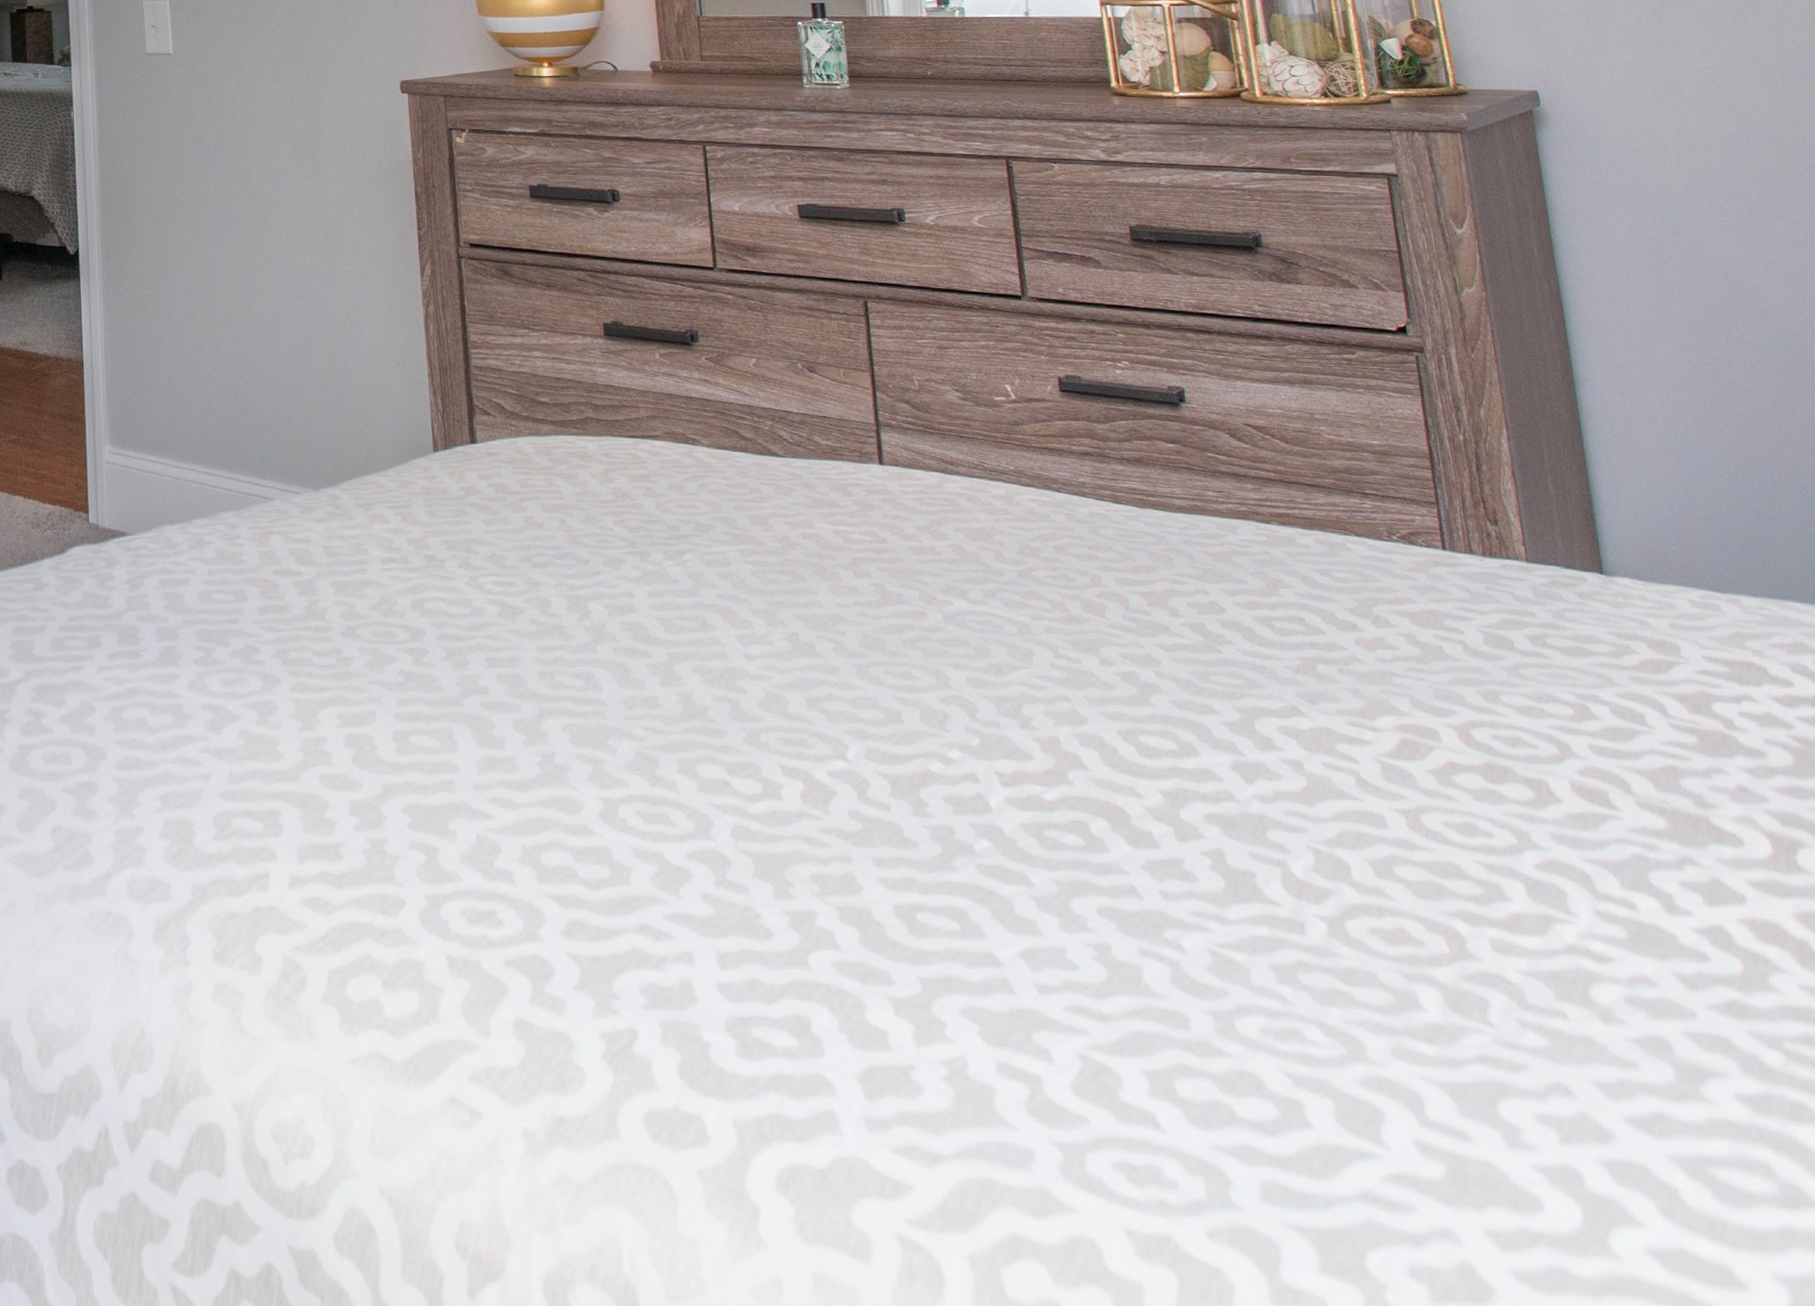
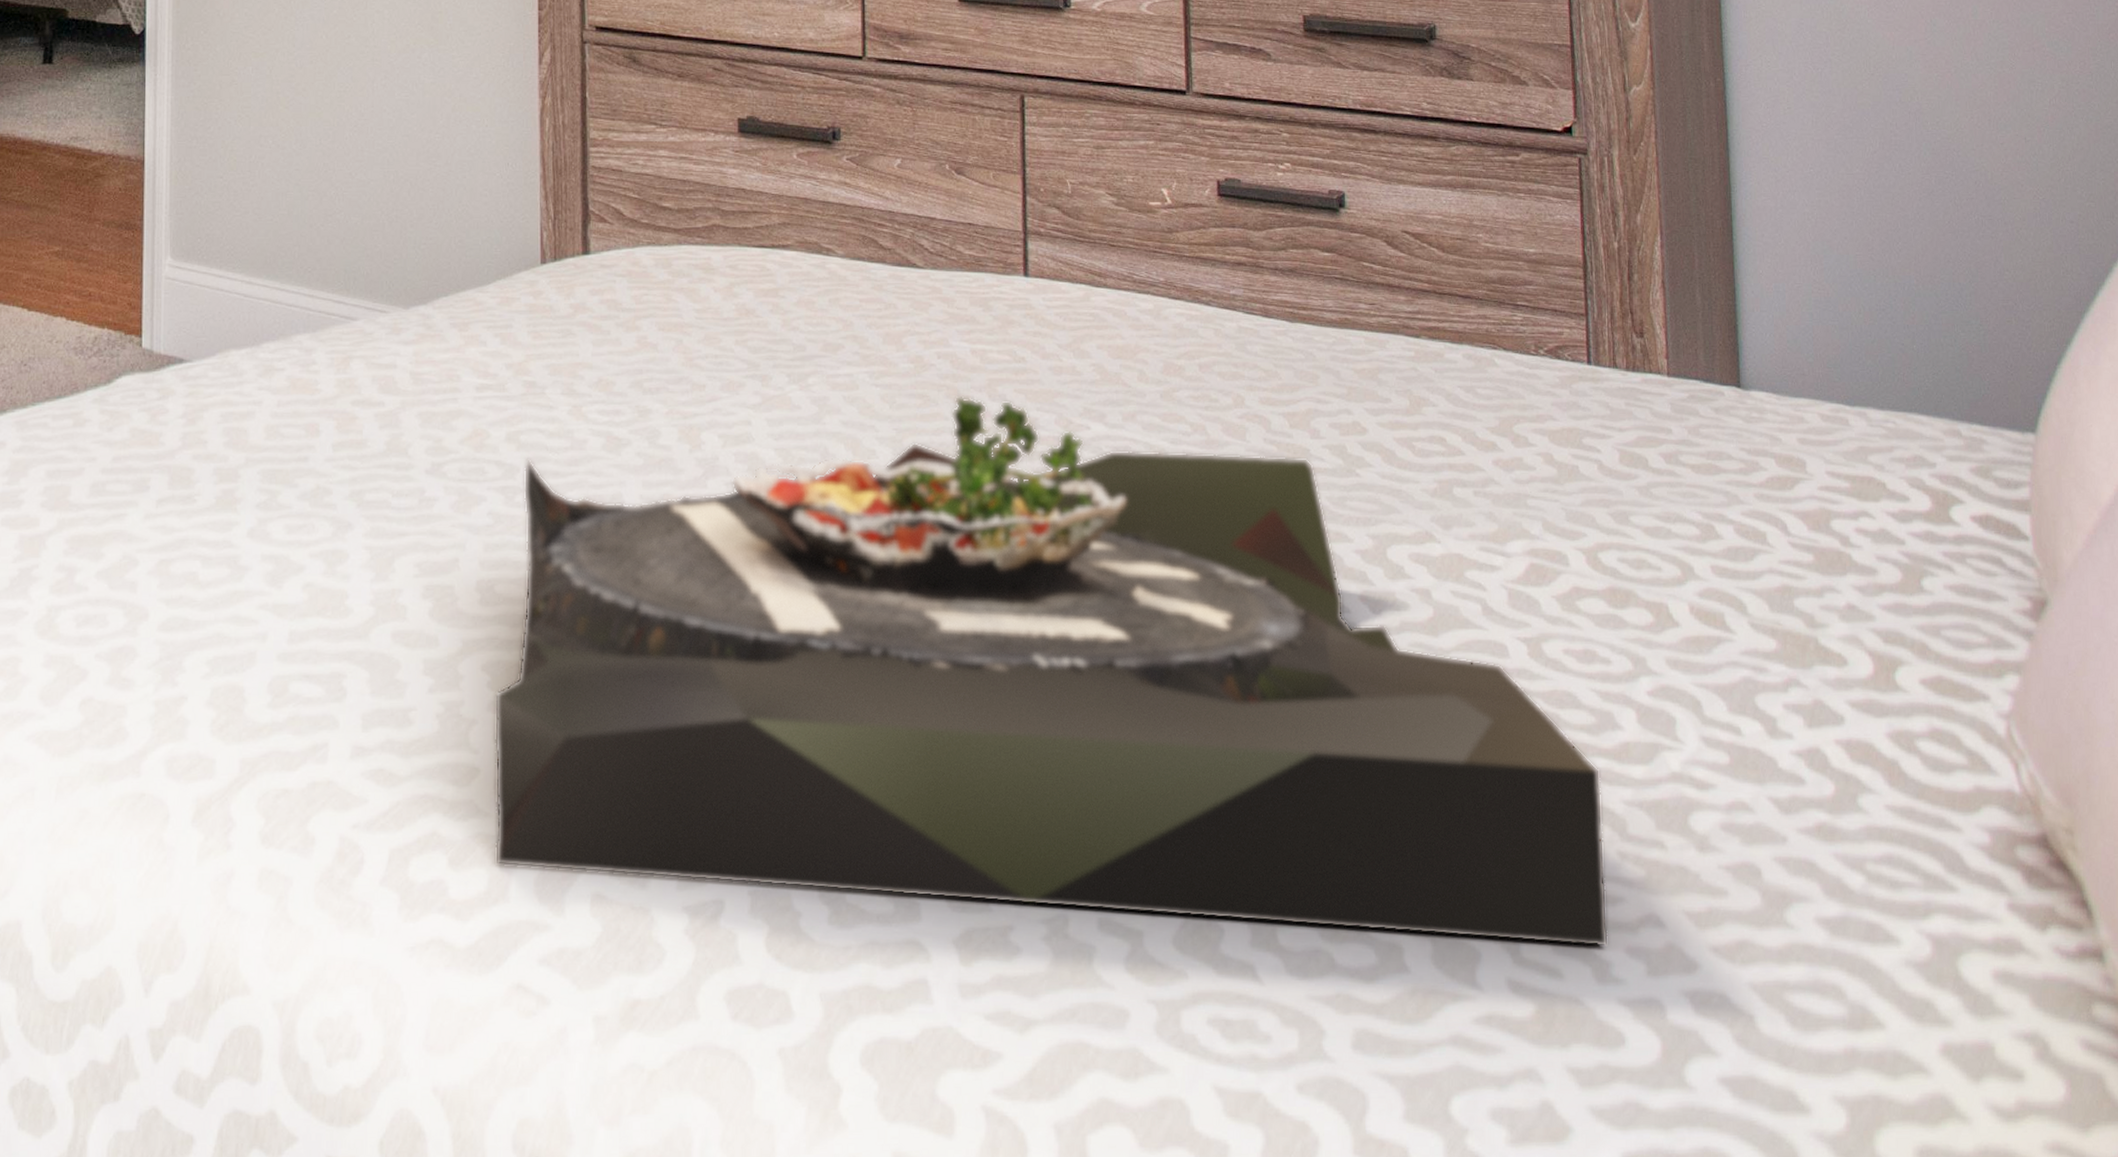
serving tray: none [414,572,1517,1114] -> present [494,395,1609,948]

